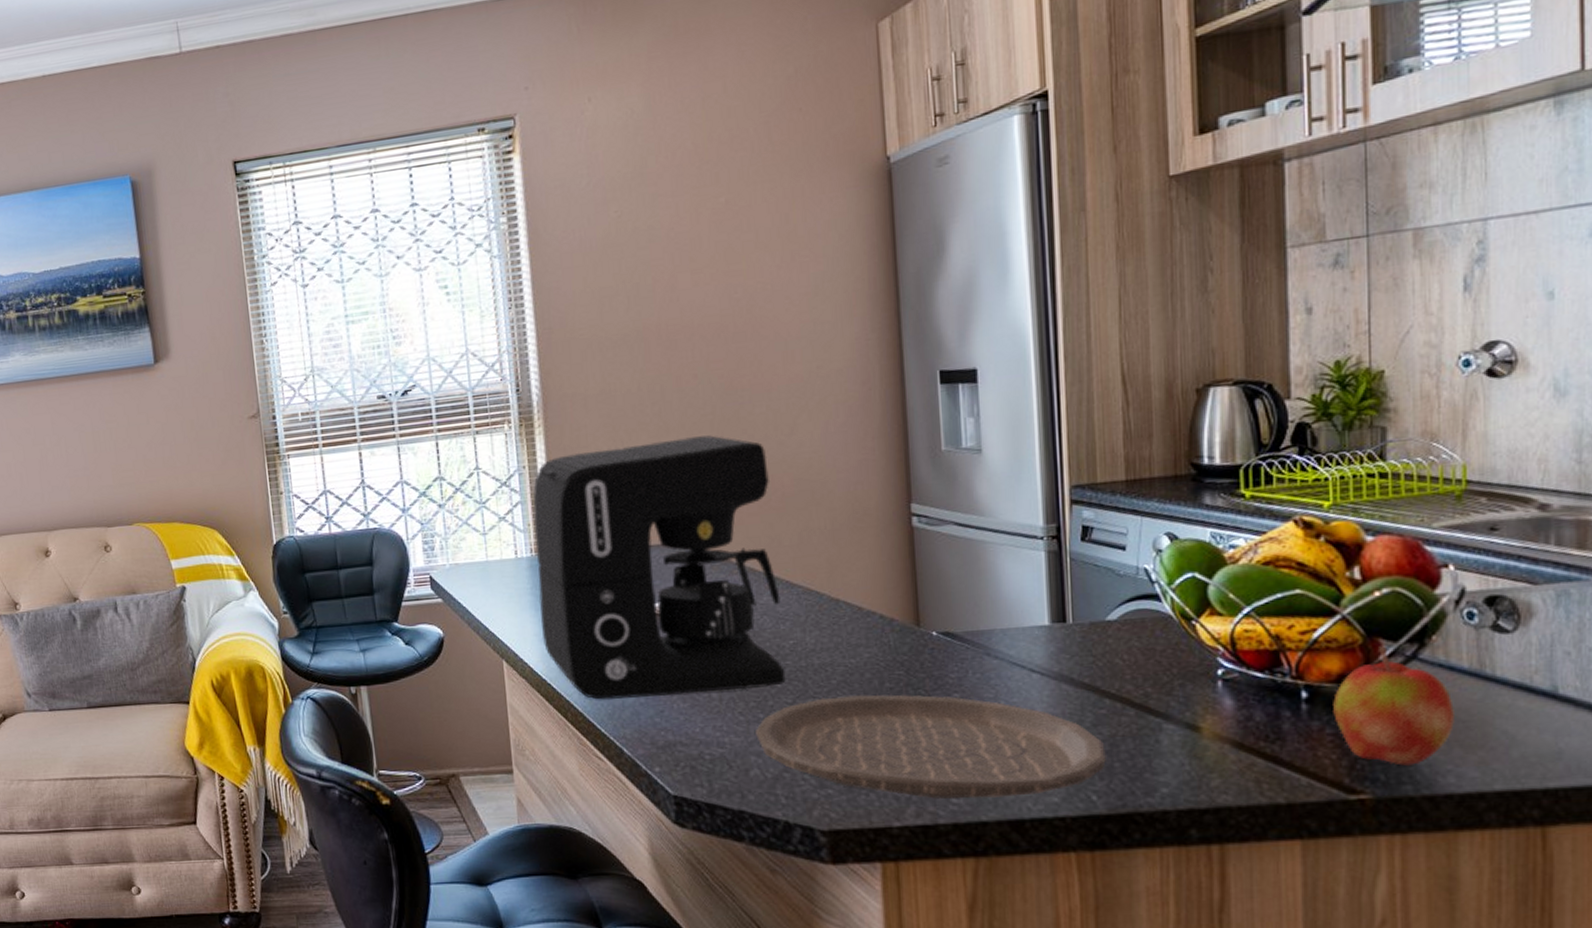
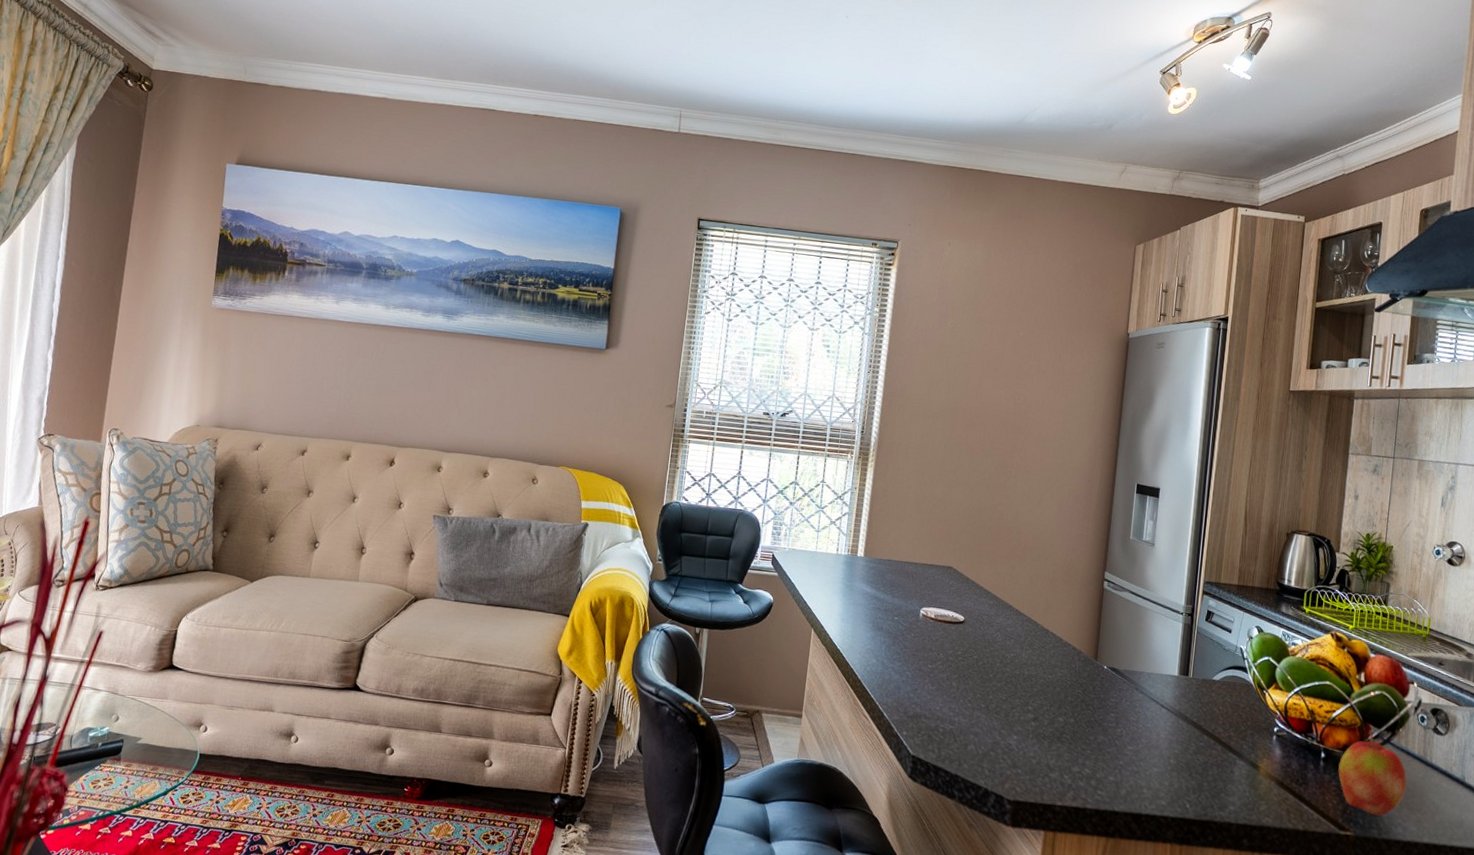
coffee maker: present [533,435,786,700] -> none [843,486,1019,685]
plate: present [754,694,1106,799] -> none [976,700,1200,797]

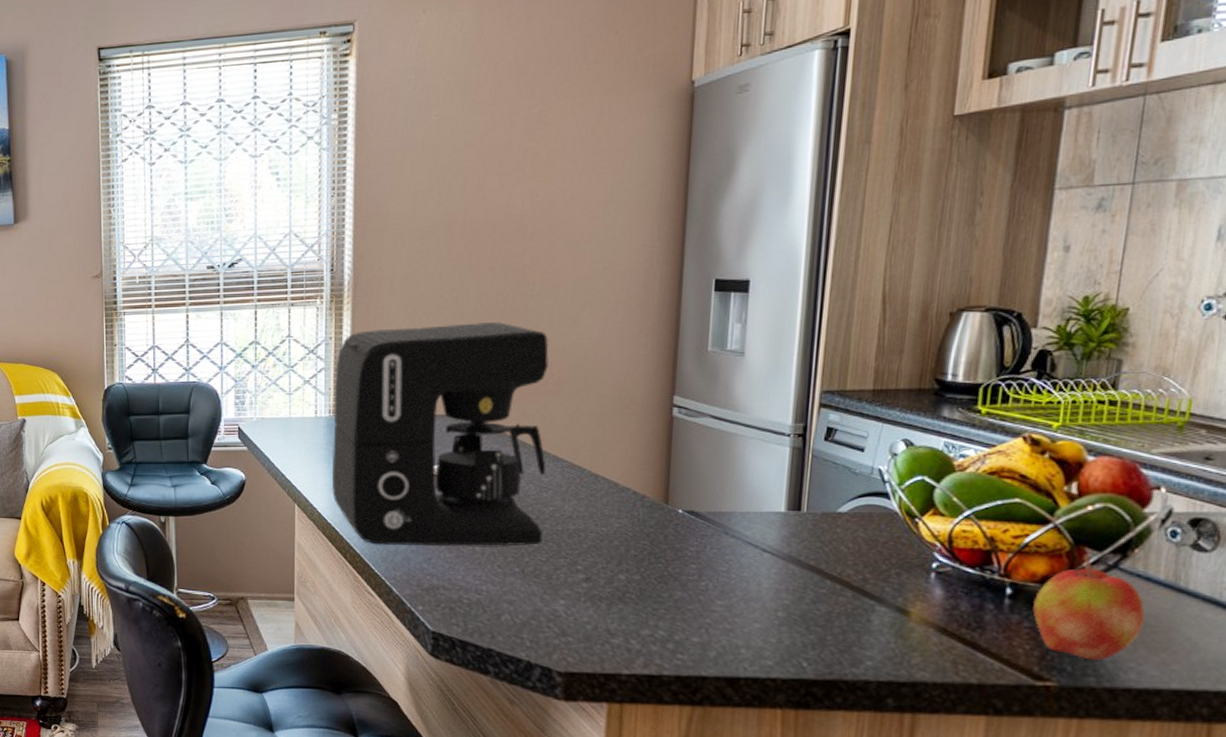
coffee maker: none [843,486,1019,685] -> present [331,322,549,546]

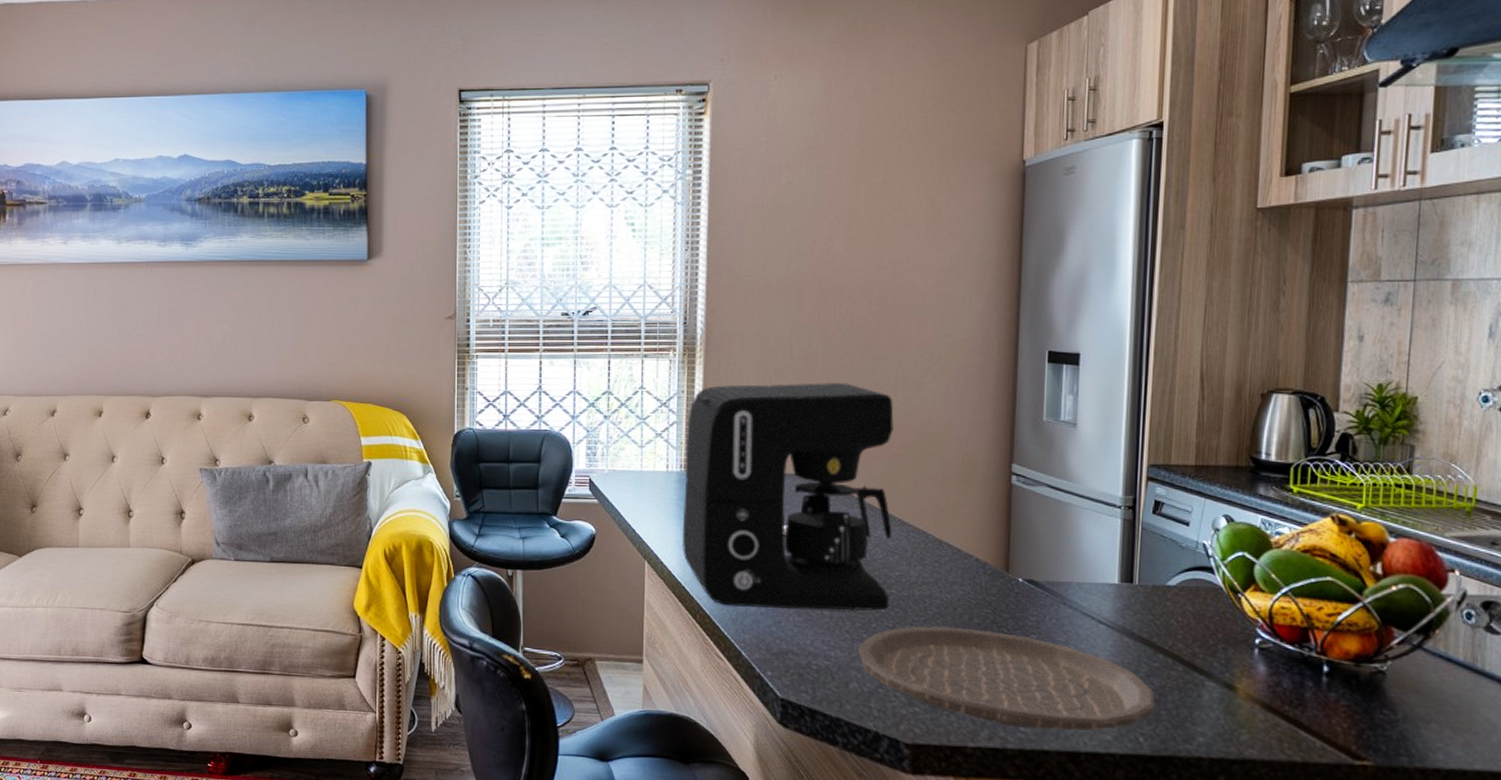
plate: none [509,559,821,657] -> present [857,625,1155,731]
apple: present [1032,554,1145,660] -> none [1348,634,1448,740]

